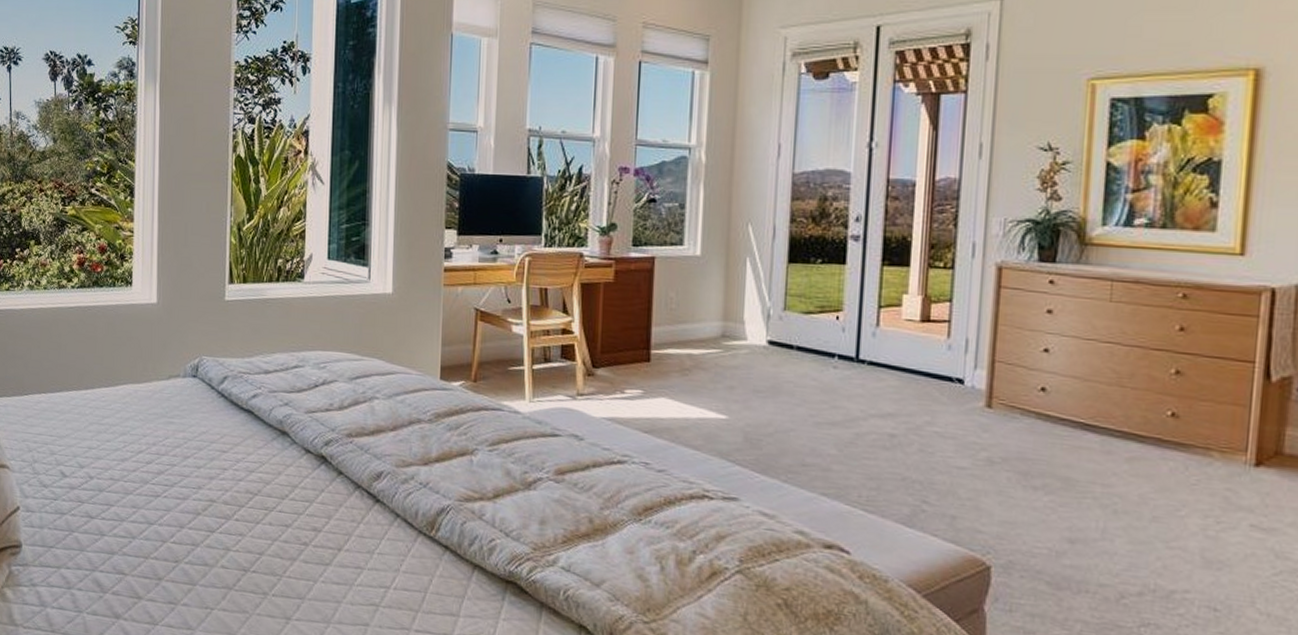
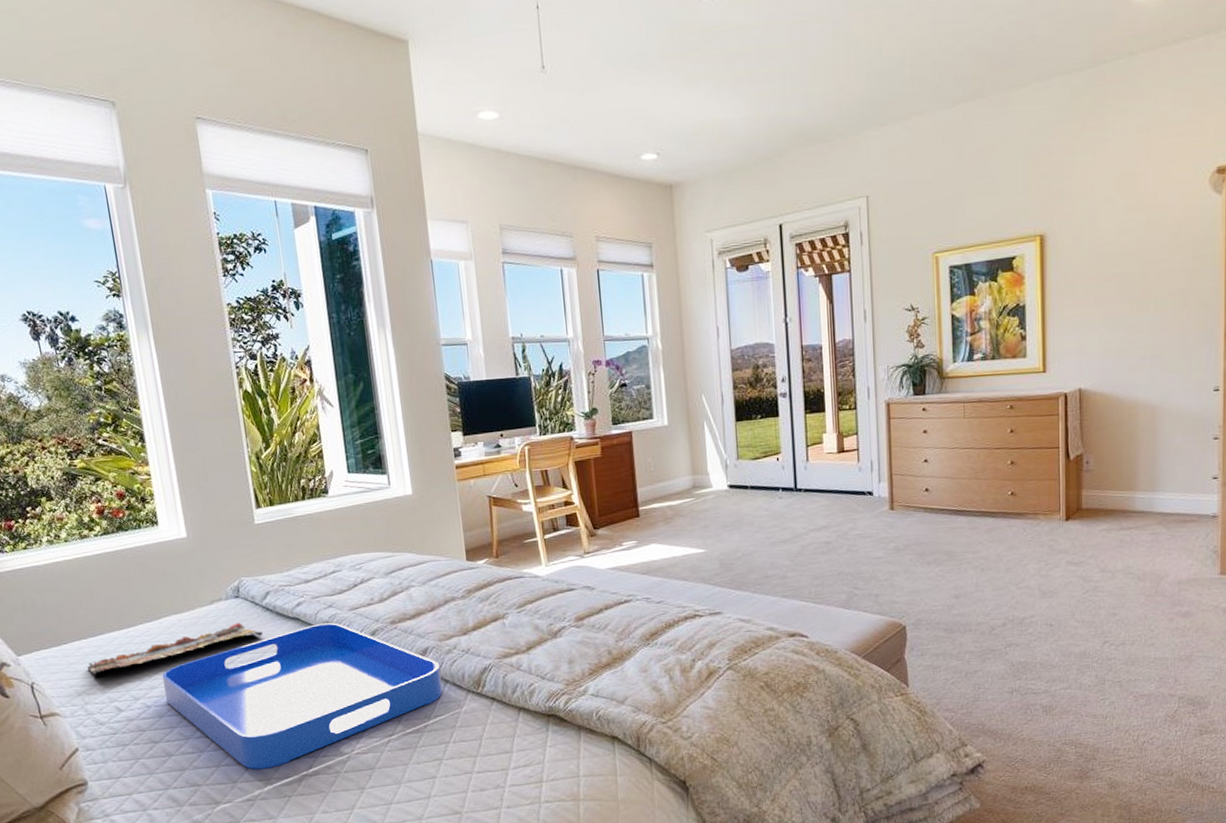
magazine: none [41,404,213,436] -> present [87,623,263,678]
serving tray: none [109,421,393,573] -> present [162,623,443,770]

